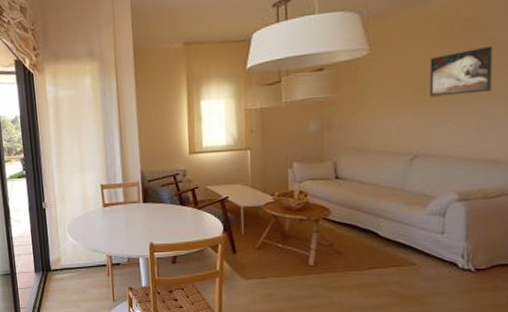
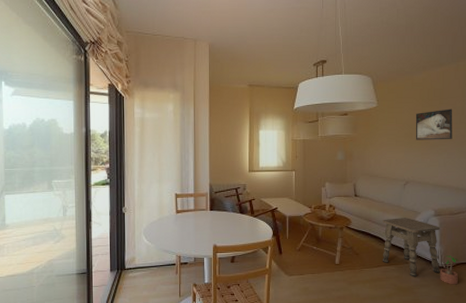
side table: none [376,204,468,283] -> present [382,218,441,277]
potted plant: none [465,254,495,294] -> present [440,255,458,285]

